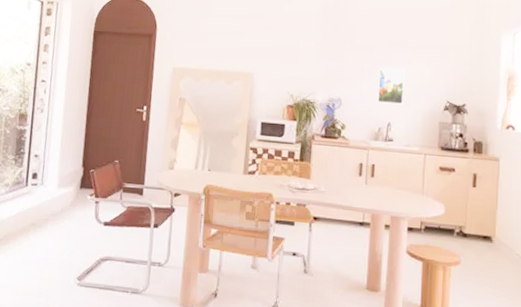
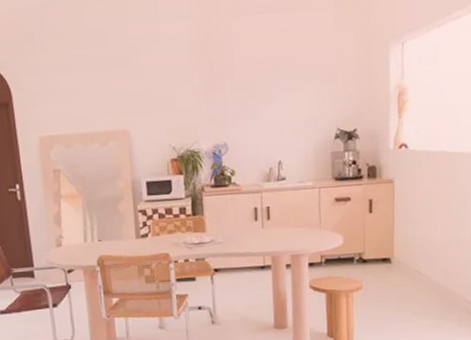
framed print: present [377,67,405,105] -> none [263,100,293,142]

